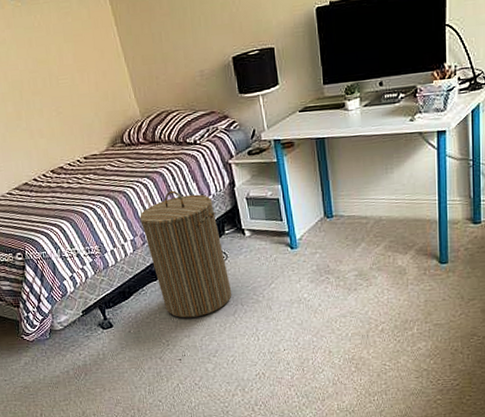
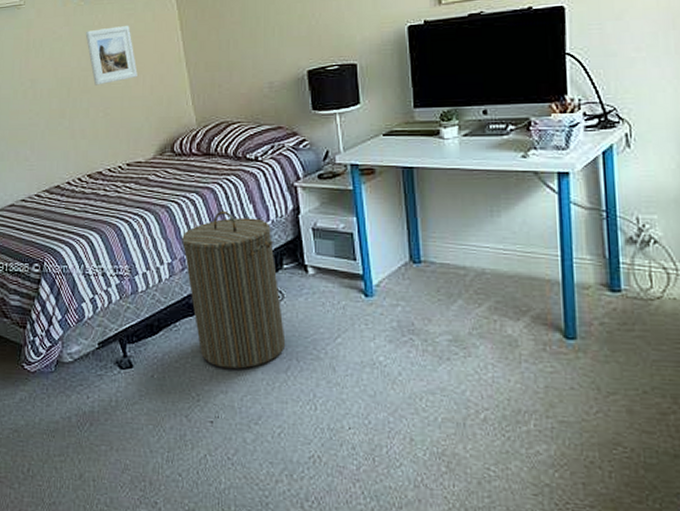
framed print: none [27,23,82,86] -> present [85,25,138,85]

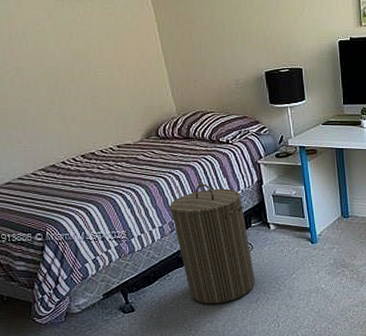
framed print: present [85,25,138,85] -> none [68,22,121,76]

